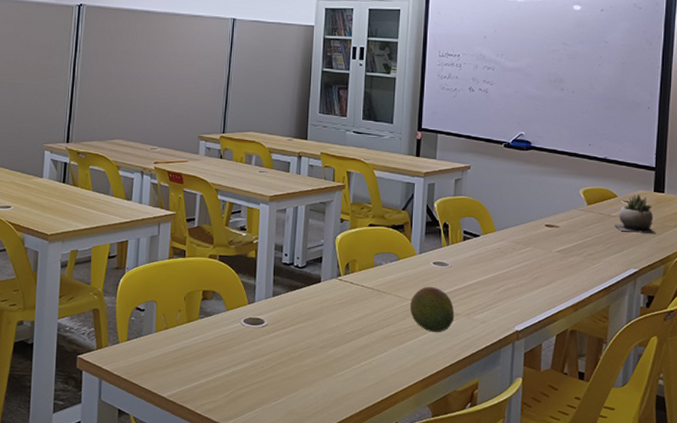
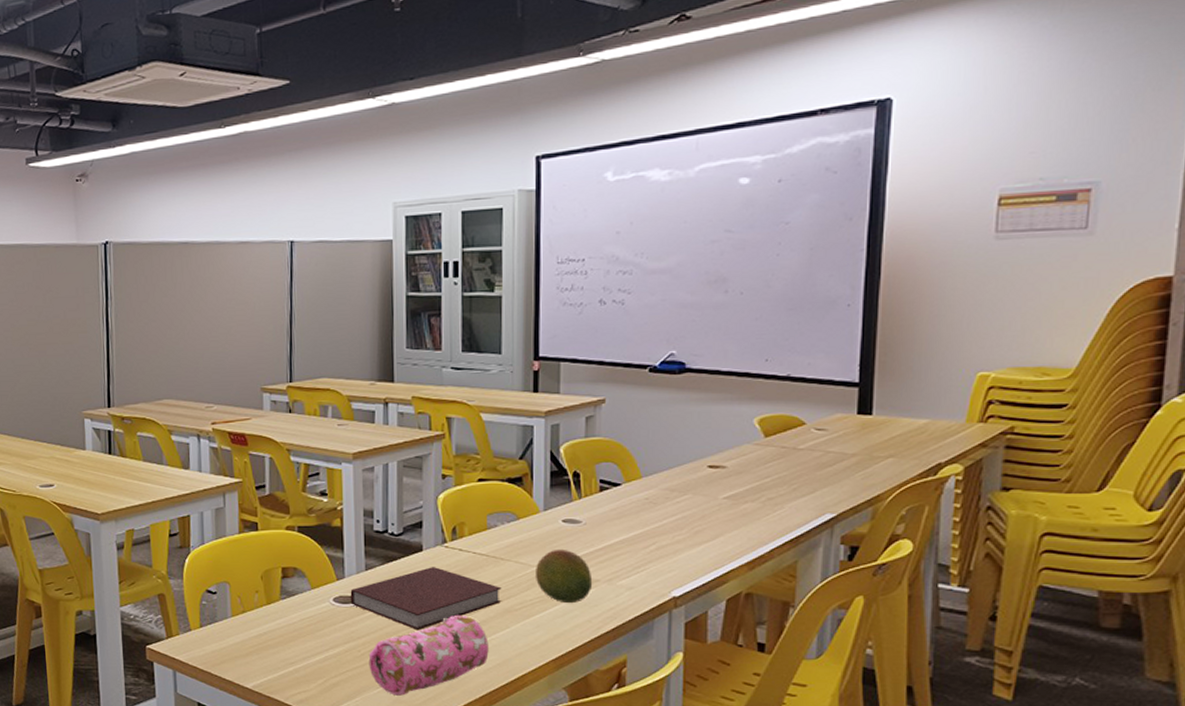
notebook: none [258,296,383,350] -> present [350,567,502,630]
pencil case: none [269,338,370,409] -> present [368,614,489,697]
succulent plant: present [614,194,656,235] -> none [802,418,860,469]

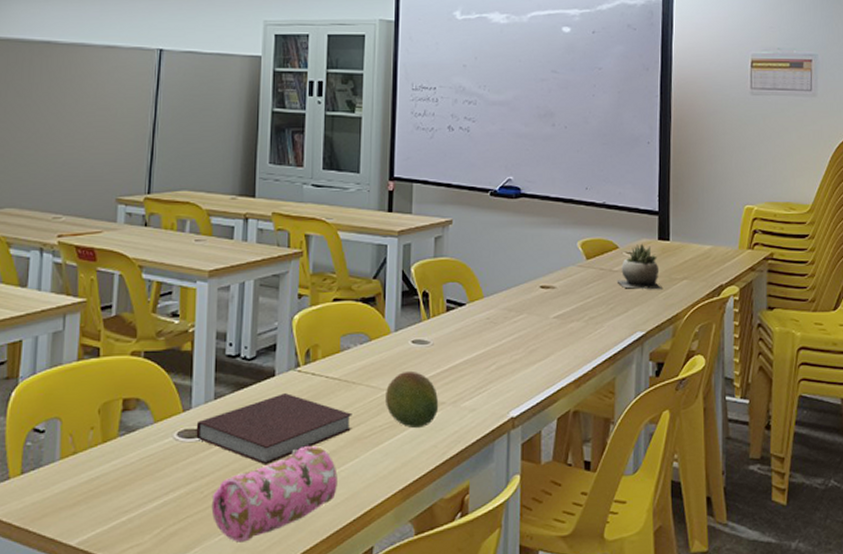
succulent plant: none [802,418,860,469] -> present [616,243,662,290]

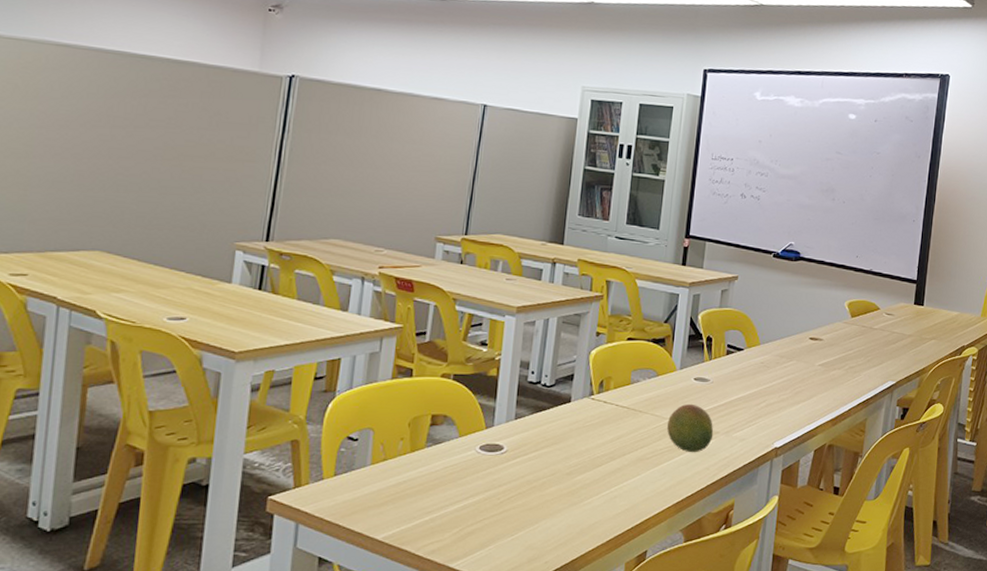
notebook: present [196,393,352,464] -> none [496,417,637,477]
pencil case: present [211,445,338,544] -> none [506,463,621,544]
succulent plant: present [616,243,662,290] -> none [875,306,914,347]

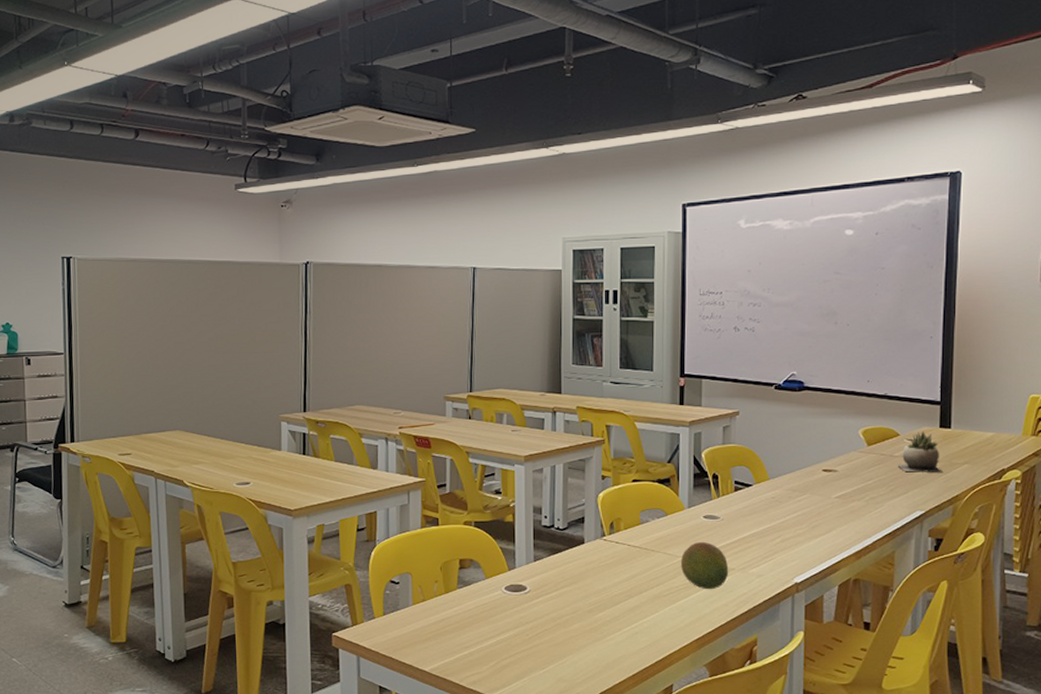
succulent plant: none [875,306,914,347] -> present [897,431,943,474]

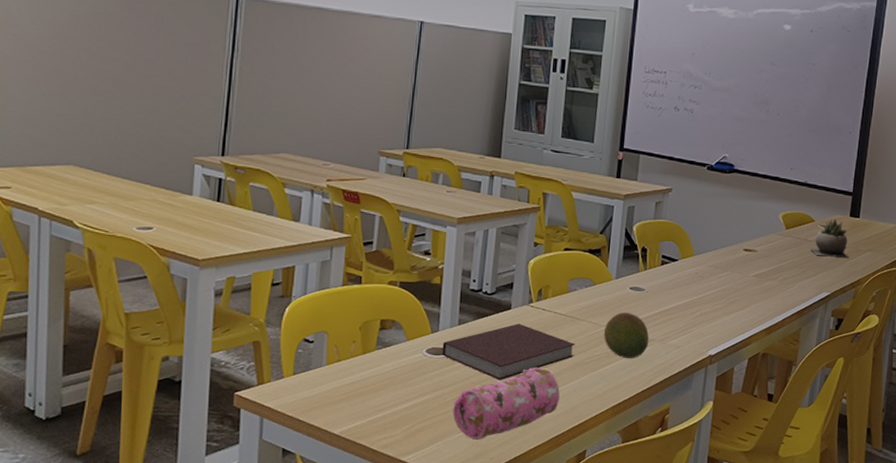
notebook: none [520,558,652,615] -> present [442,324,575,380]
pencil case: none [535,600,641,676] -> present [452,367,560,441]

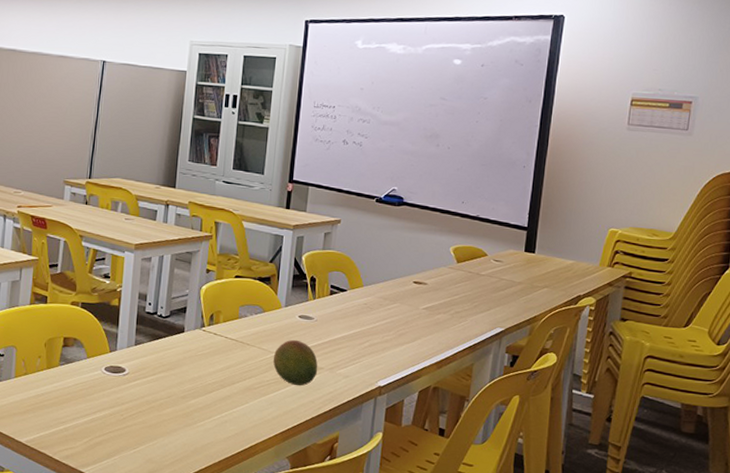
notebook: present [442,324,575,380] -> none [119,346,245,400]
pencil case: present [452,367,560,441] -> none [128,389,230,457]
succulent plant: present [810,218,849,259] -> none [482,253,524,295]

